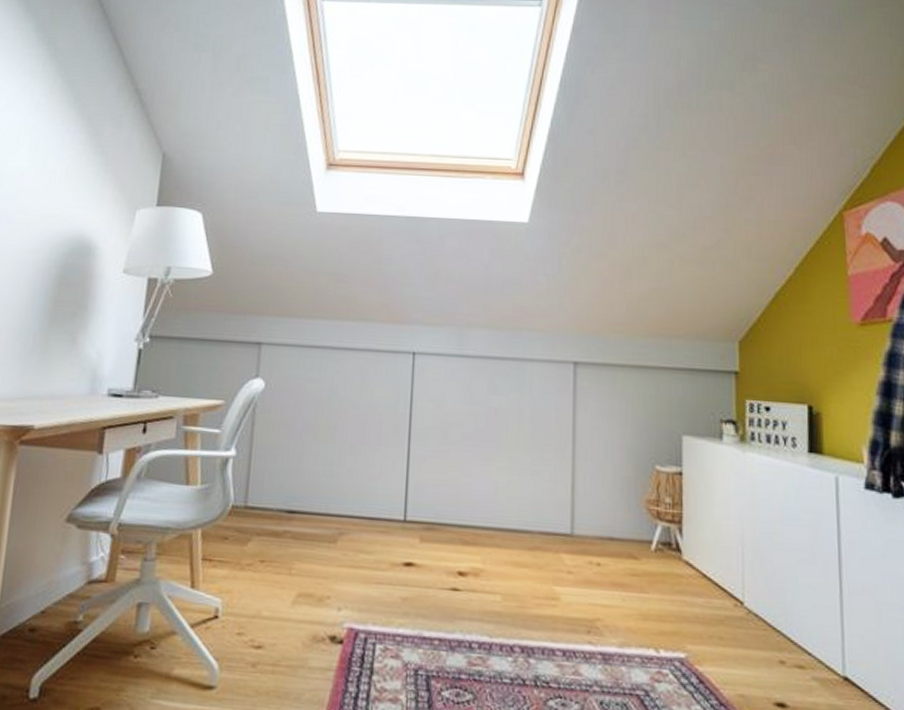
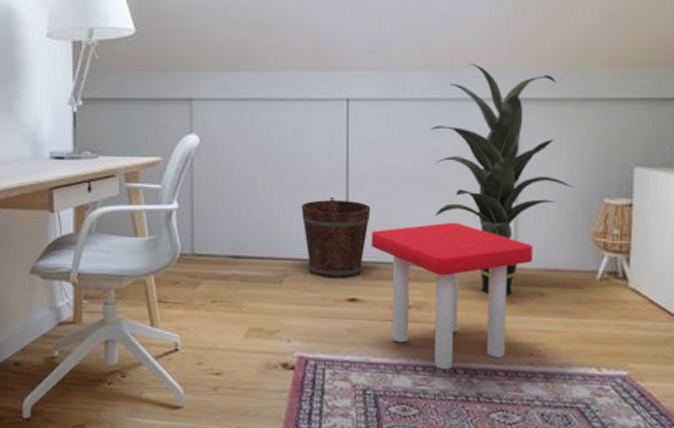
bucket: none [361,452,432,541] -> present [301,197,371,279]
stool: none [430,483,589,647] -> present [371,222,533,369]
indoor plant: none [491,326,628,565] -> present [430,64,575,296]

